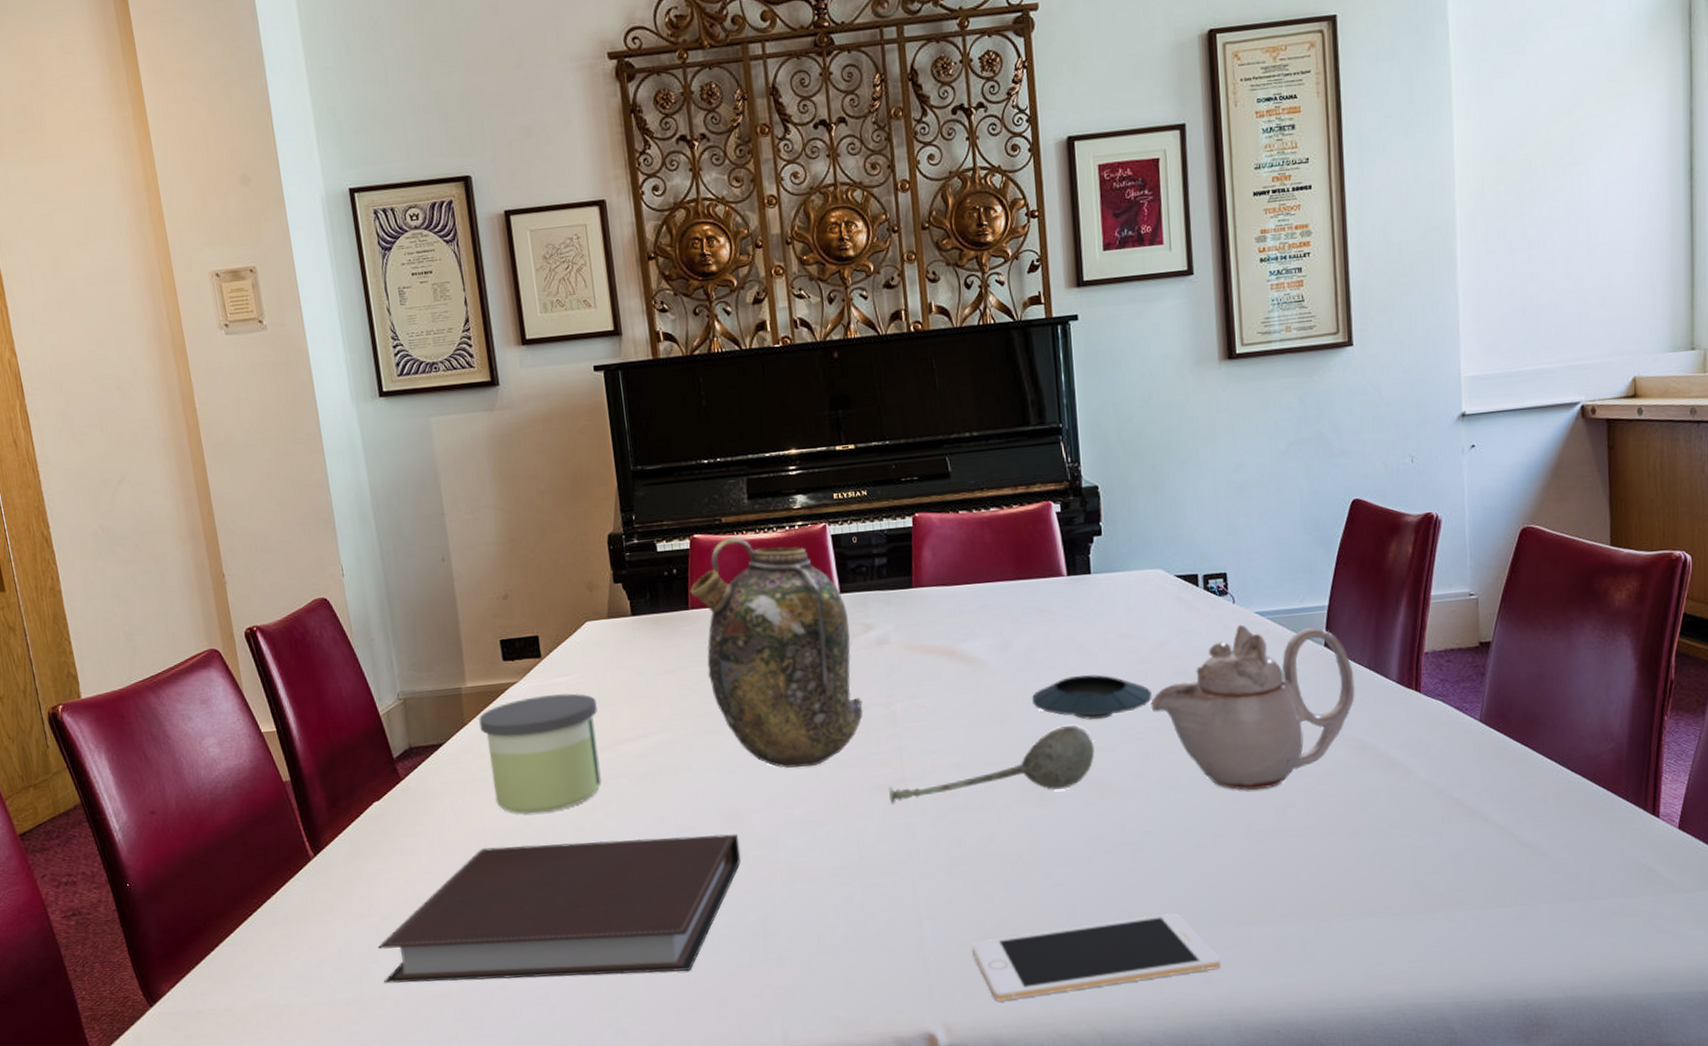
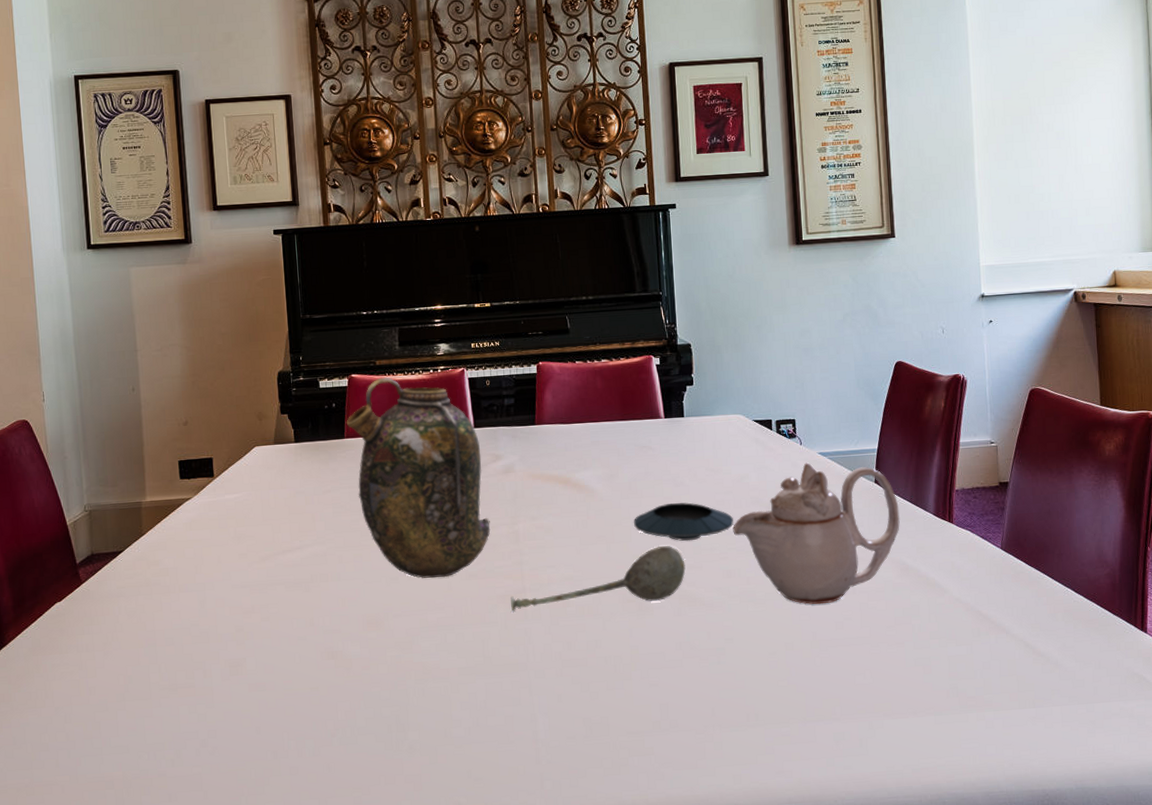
notebook: present [377,834,741,984] -> none [49,636,380,770]
candle: present [478,693,602,815] -> none [154,508,261,616]
cell phone: present [972,912,1221,1001] -> none [578,710,791,790]

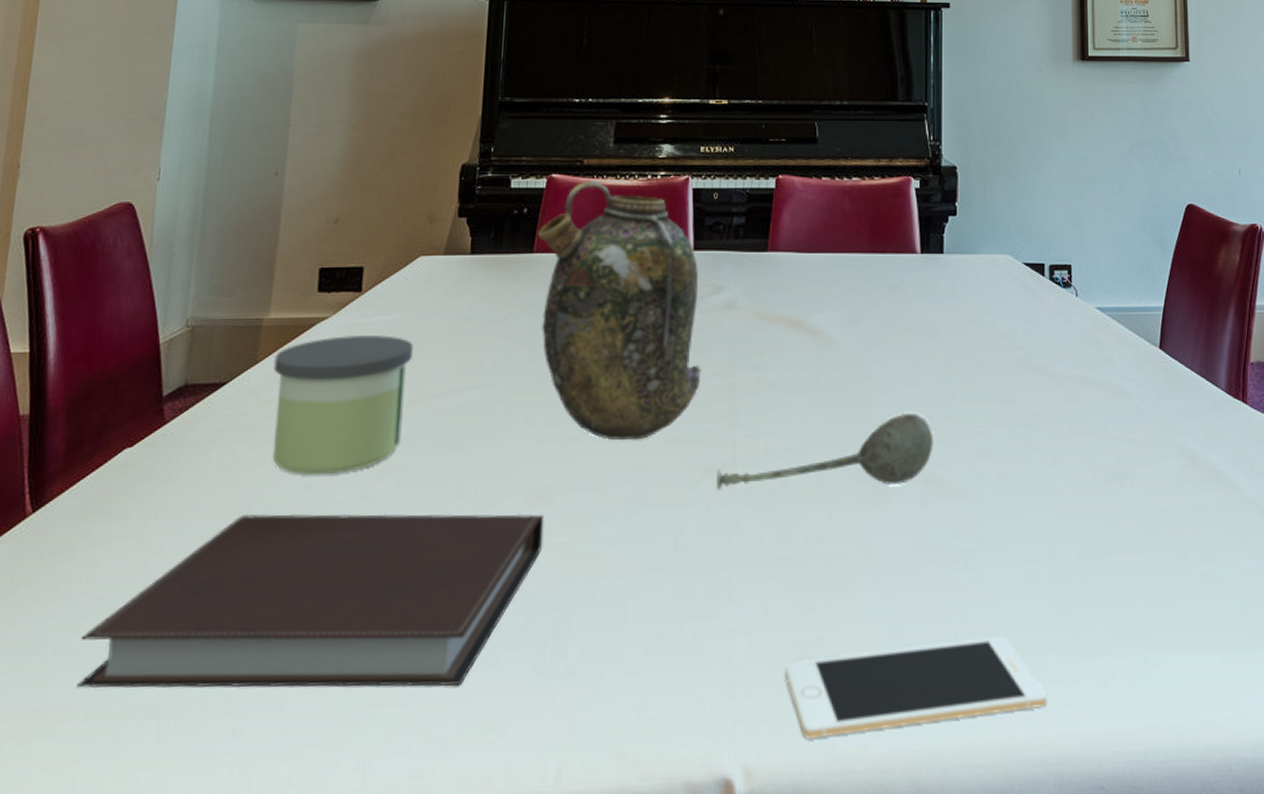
notebook: none [49,636,380,770] -> present [77,513,544,689]
candle: none [154,508,261,616] -> present [272,335,414,476]
cell phone: none [578,710,791,790] -> present [785,636,1047,739]
saucer: present [634,502,734,542] -> none [876,360,994,409]
teapot: present [733,462,901,605] -> none [992,319,1188,499]

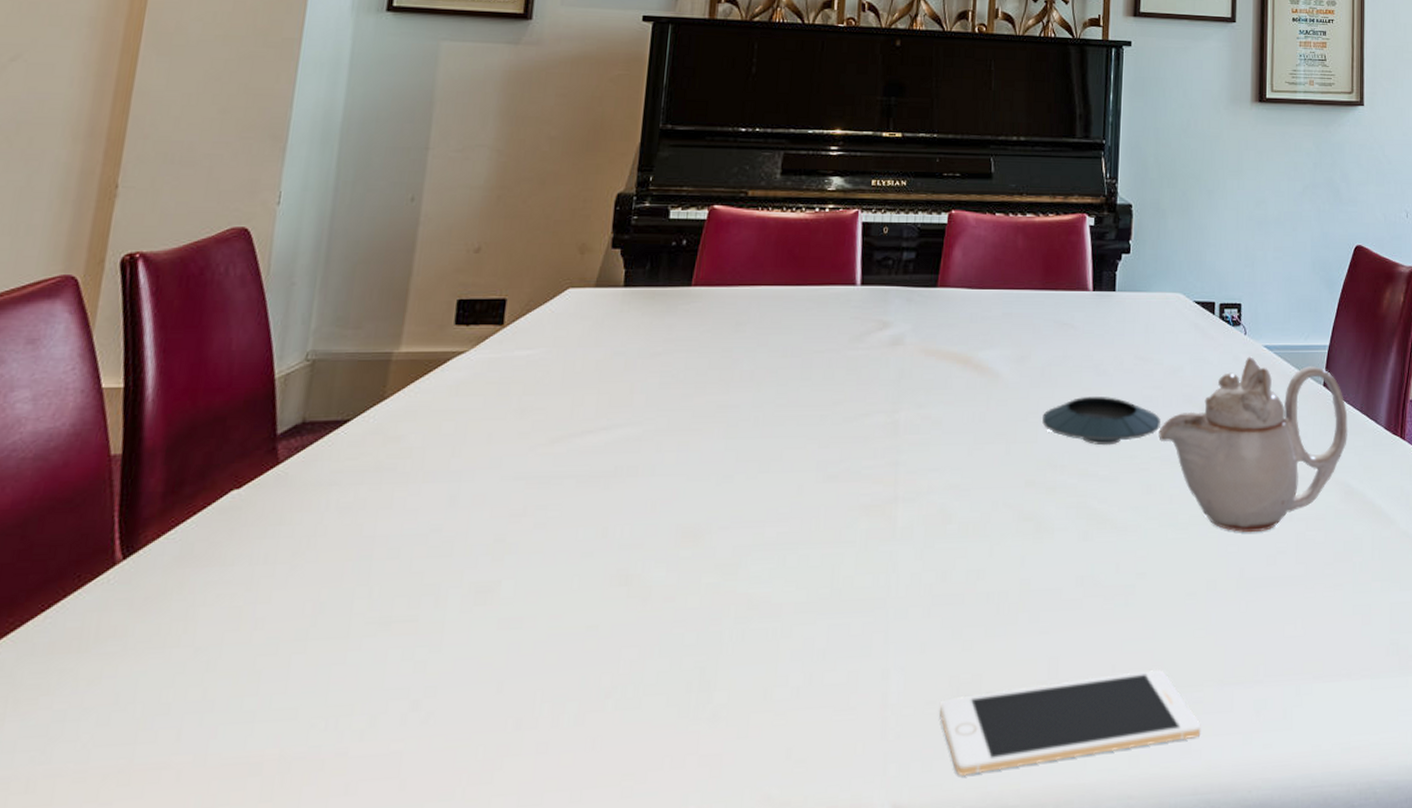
notebook: present [77,513,544,689] -> none [169,554,694,746]
candle: present [272,335,414,476] -> none [399,370,560,517]
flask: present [537,180,701,441] -> none [696,212,865,479]
soupspoon: present [716,412,933,491] -> none [876,449,1099,529]
saucer: none [876,360,994,409] -> present [1042,397,1160,446]
teapot: none [992,319,1188,499] -> present [1159,356,1349,533]

